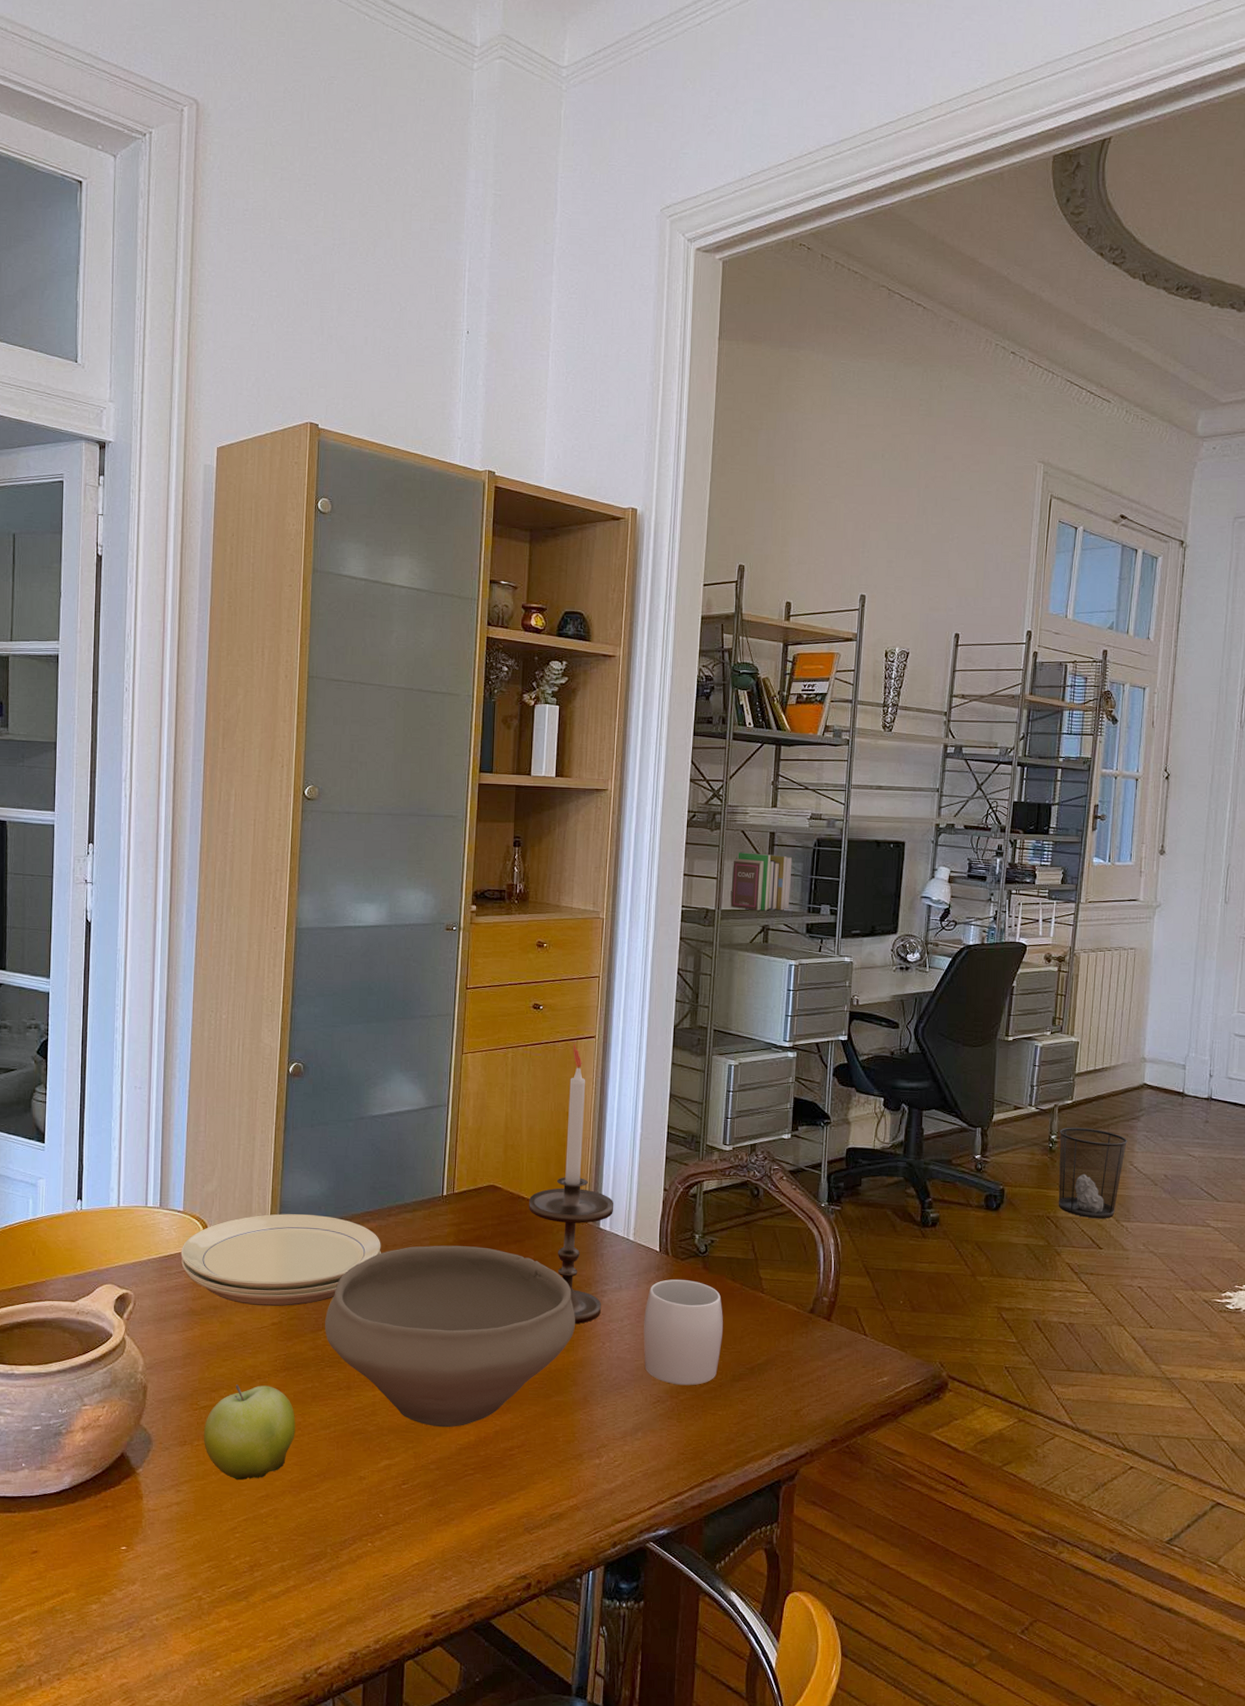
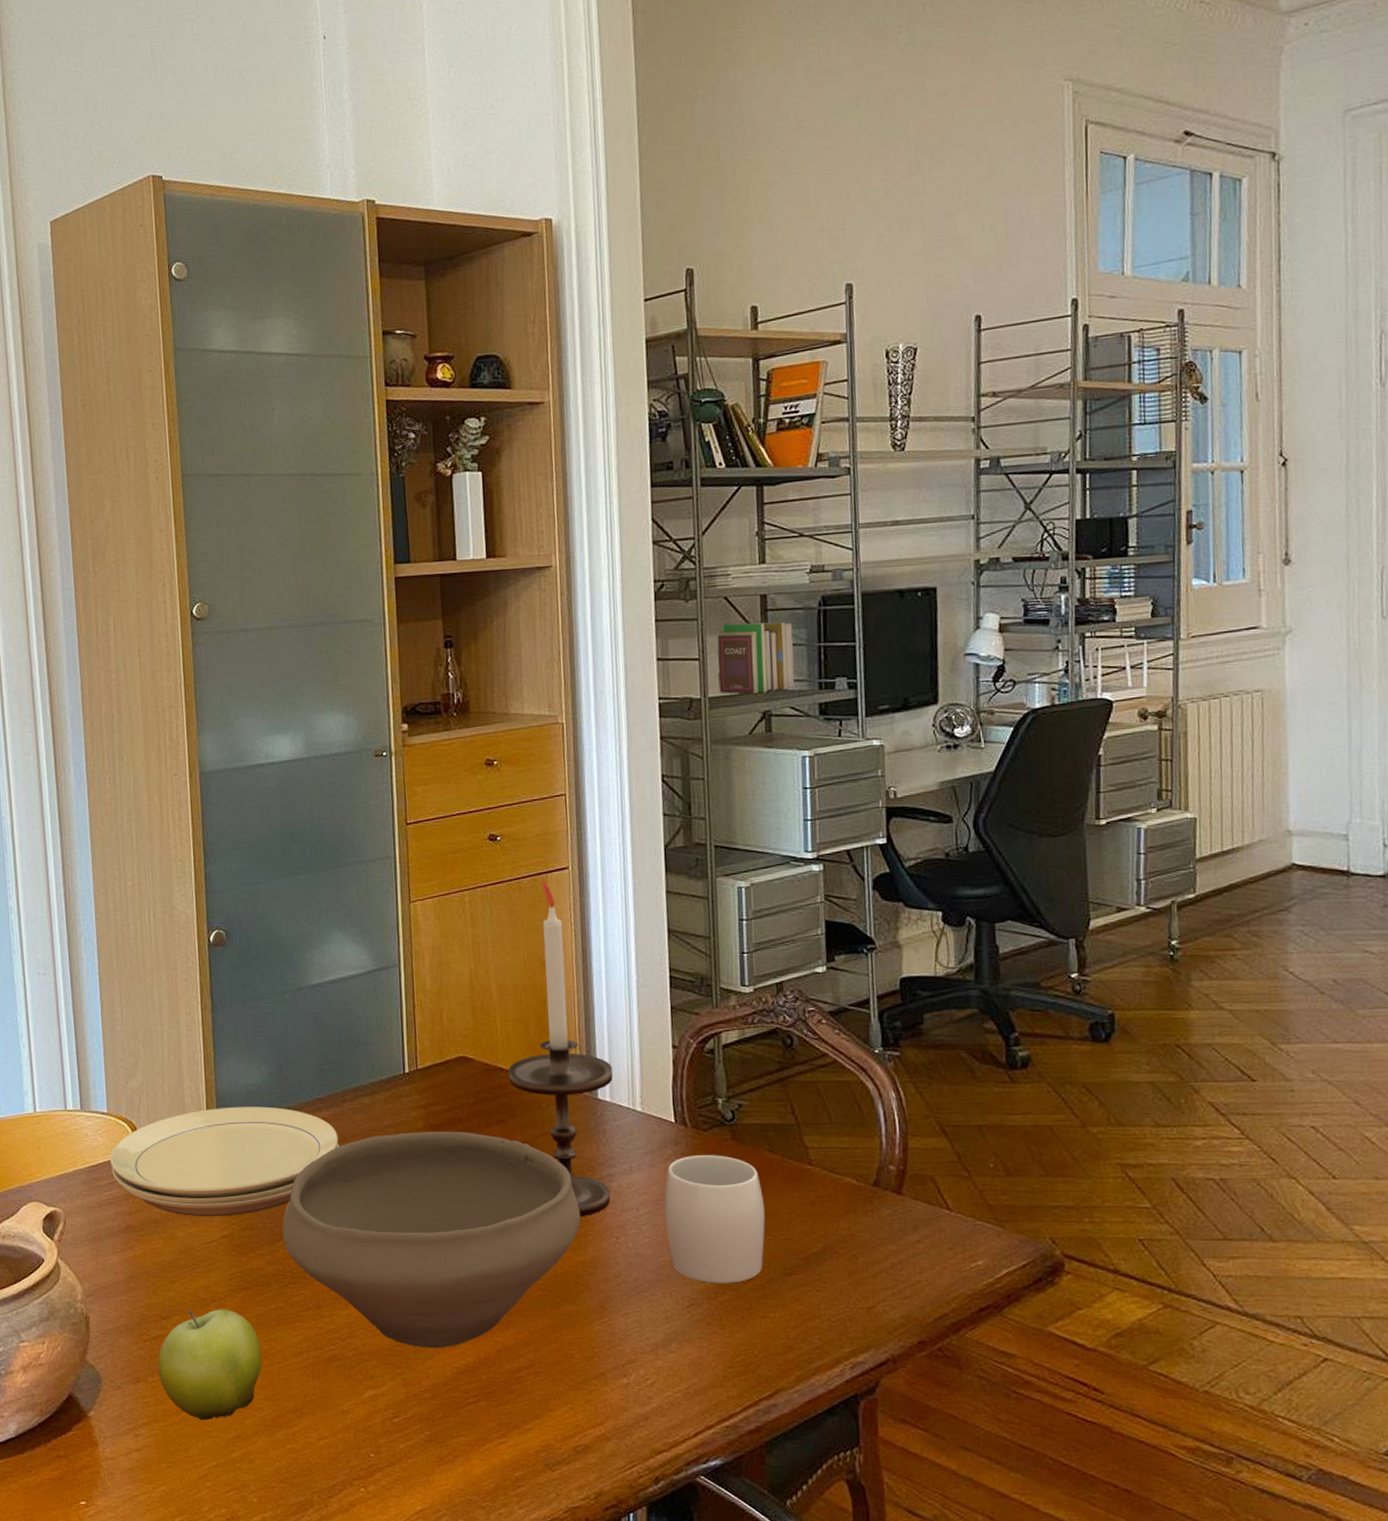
waste bin: present [1058,1127,1128,1219] -> none [1181,927,1278,1043]

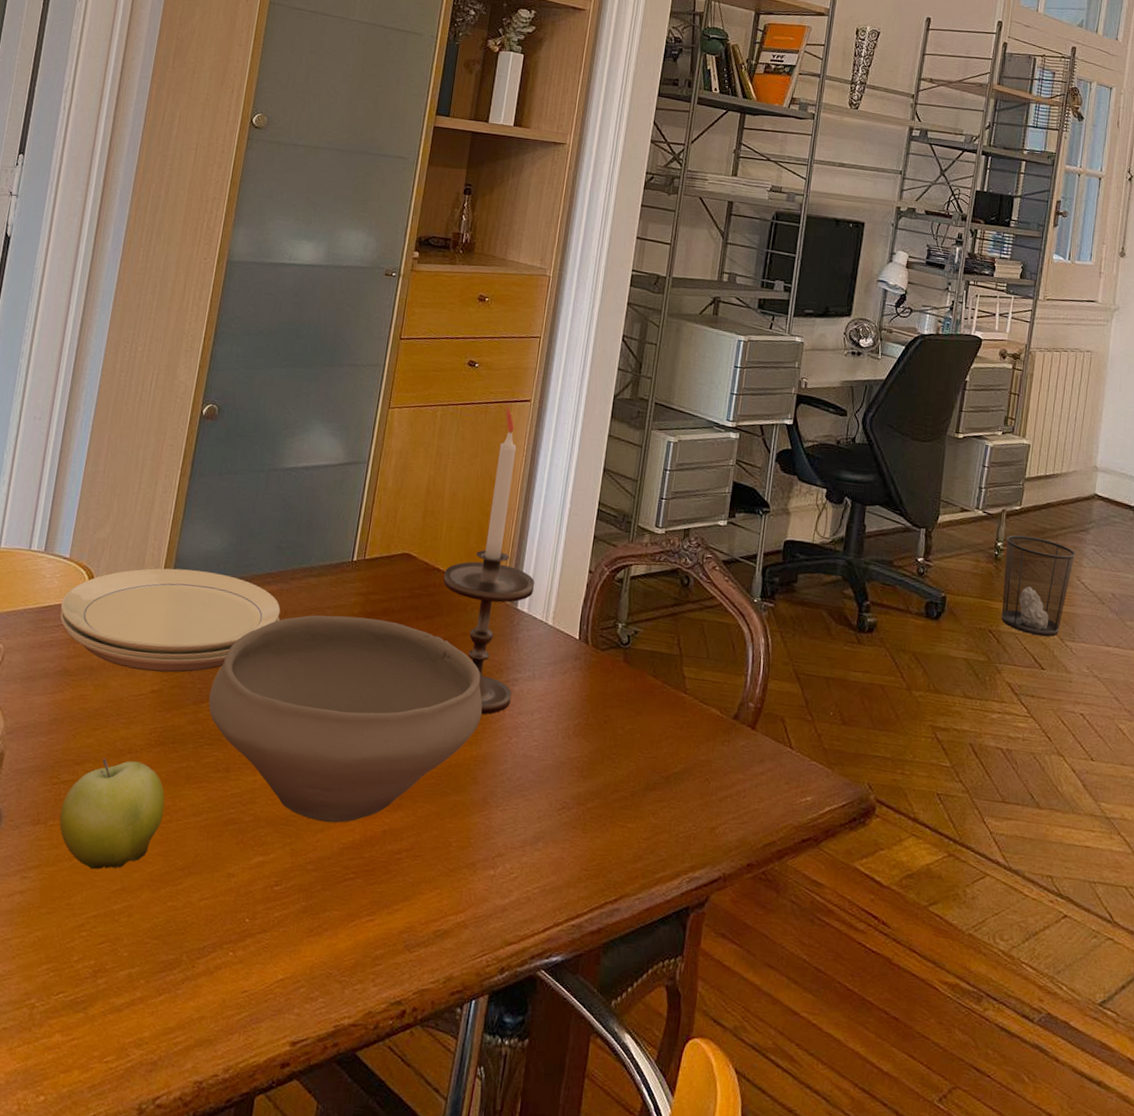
mug: present [664,1155,766,1284] -> none [552,671,641,793]
books: present [717,622,795,694] -> none [683,219,749,283]
waste bin: none [1181,927,1278,1043] -> present [1001,535,1076,637]

